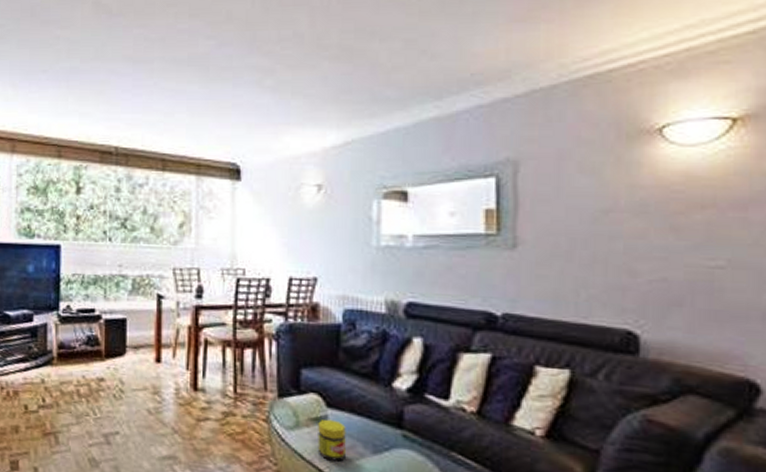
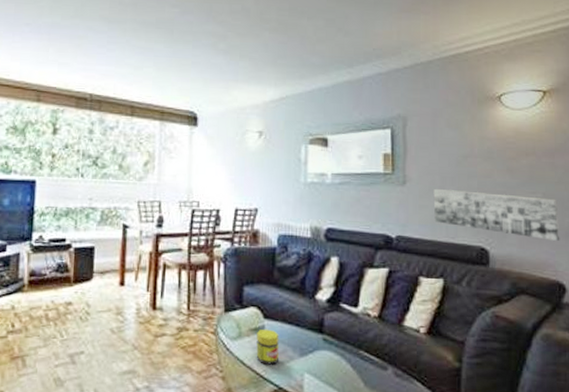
wall art: none [556,253,754,325] -> present [433,188,560,241]

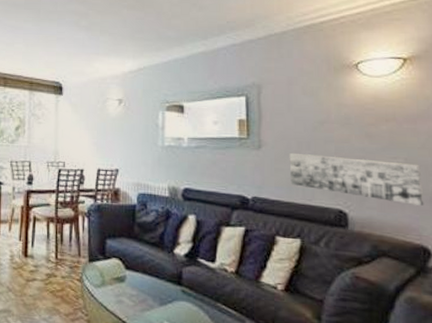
jar: present [256,329,279,365] -> none [118,278,140,312]

